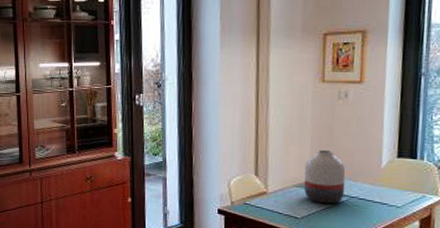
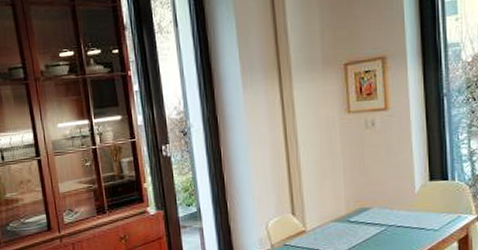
vase: present [304,149,346,203] -> none [340,180,382,235]

